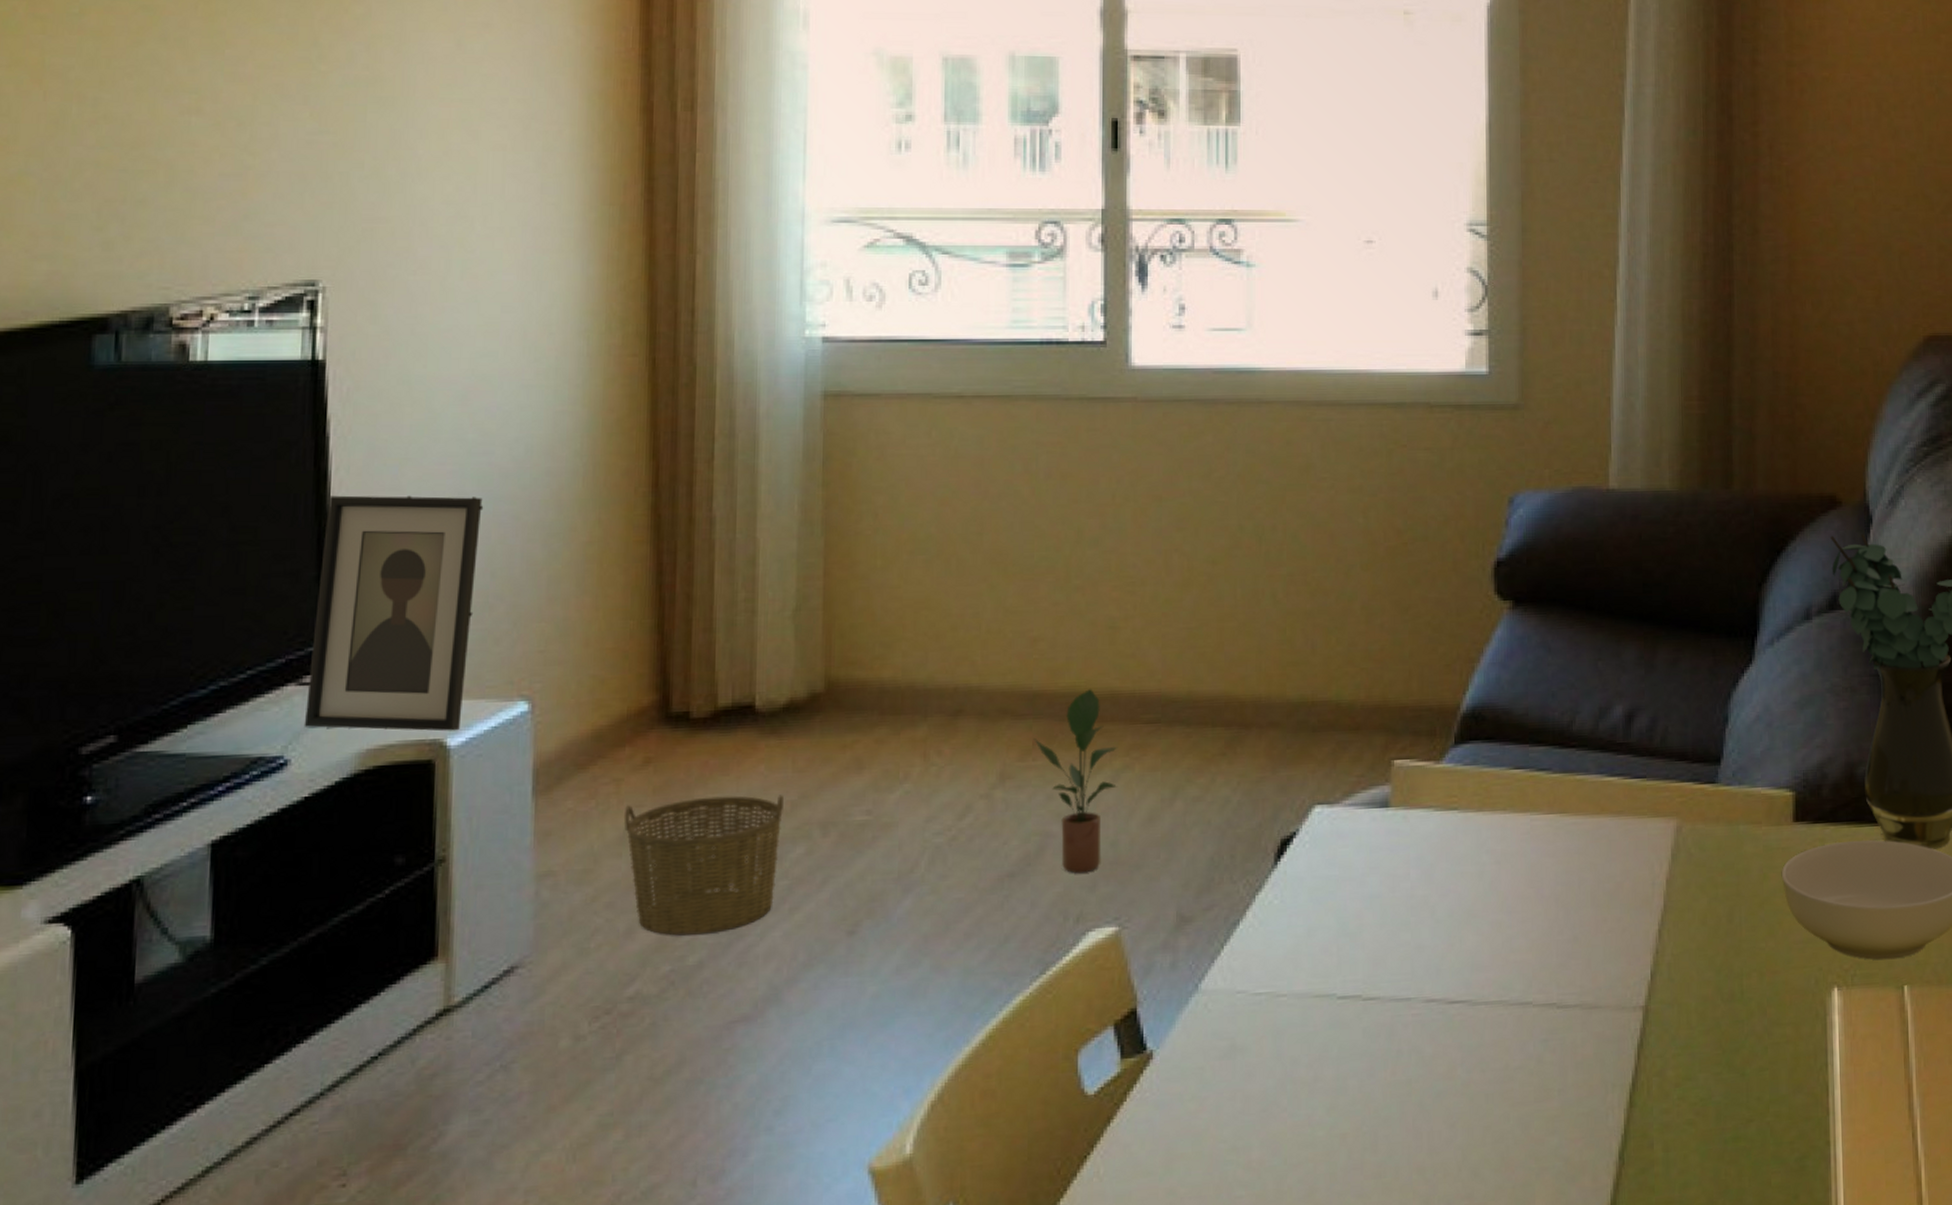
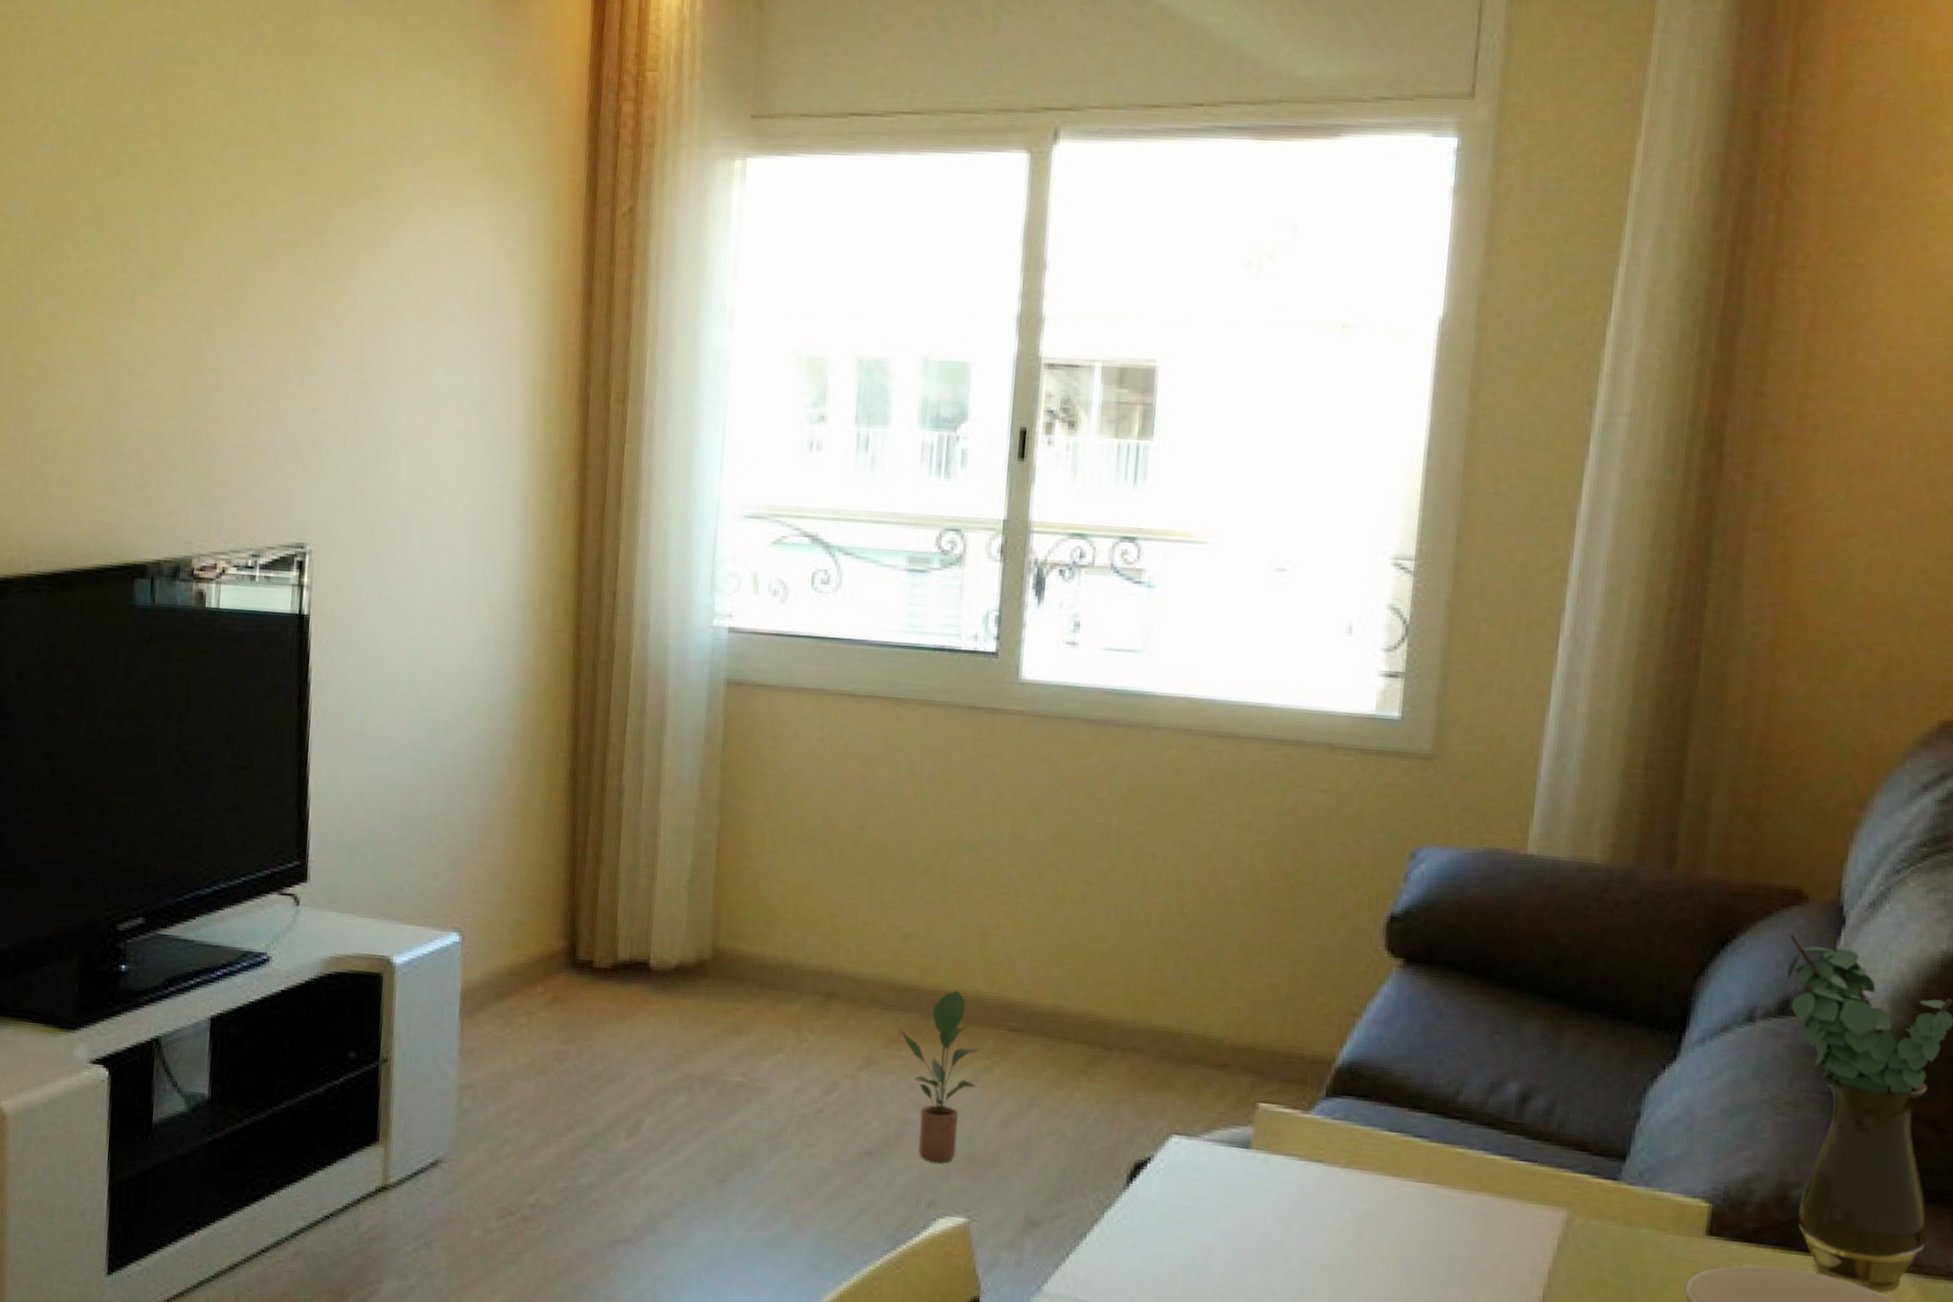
picture frame: present [304,495,484,732] -> none [283,734,431,951]
basket: present [623,795,783,936] -> none [532,1036,670,1161]

